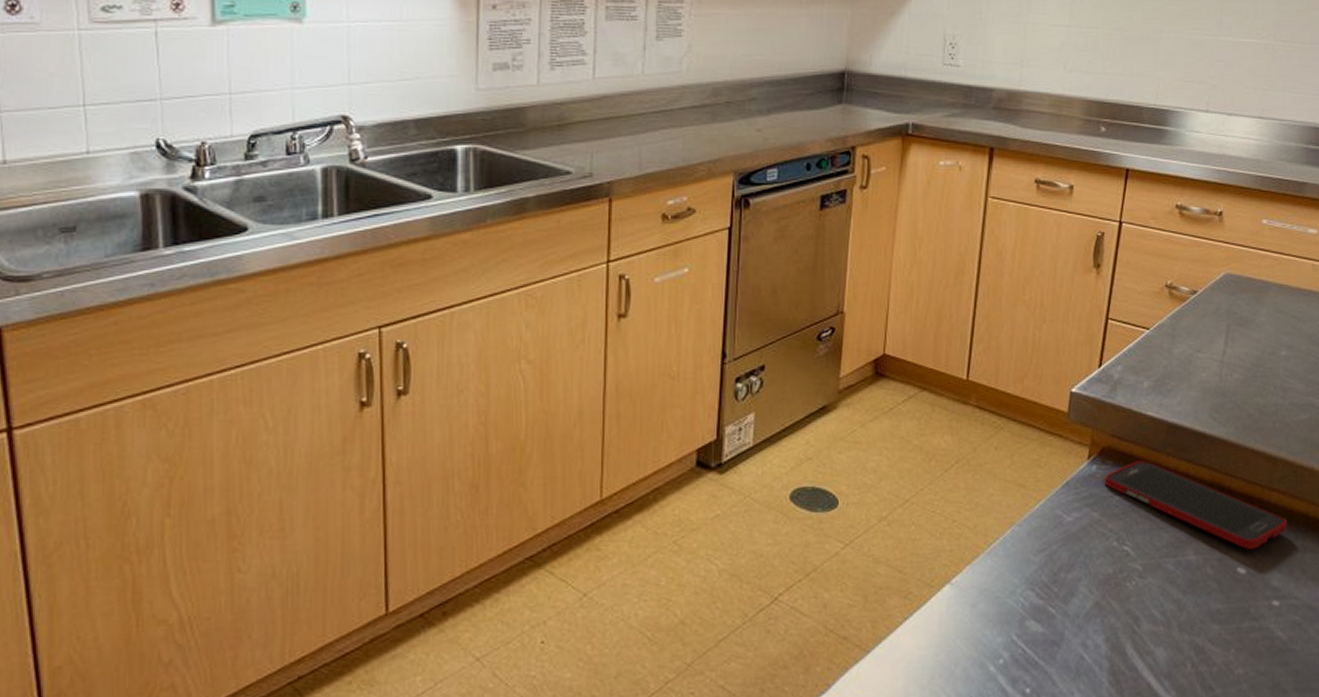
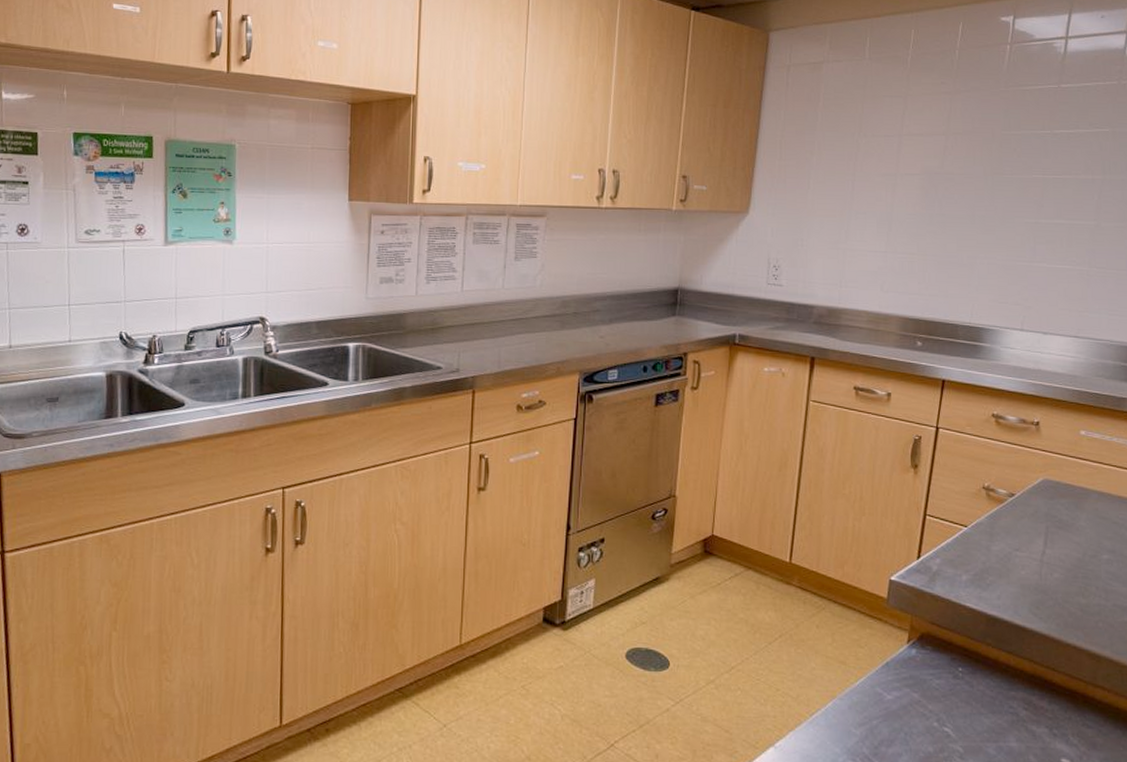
cell phone: present [1104,461,1288,549] -> none [923,648,1114,742]

